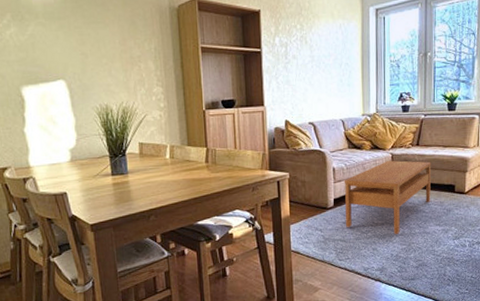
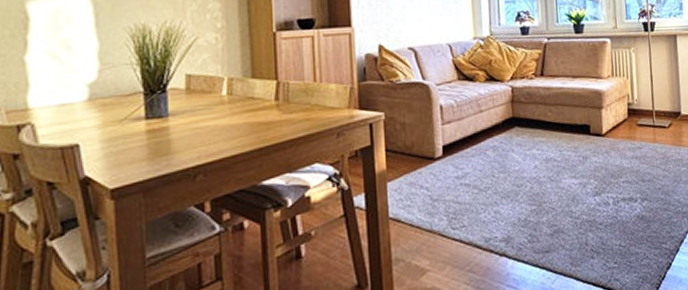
coffee table: present [345,160,432,235] -> none [455,94,563,192]

